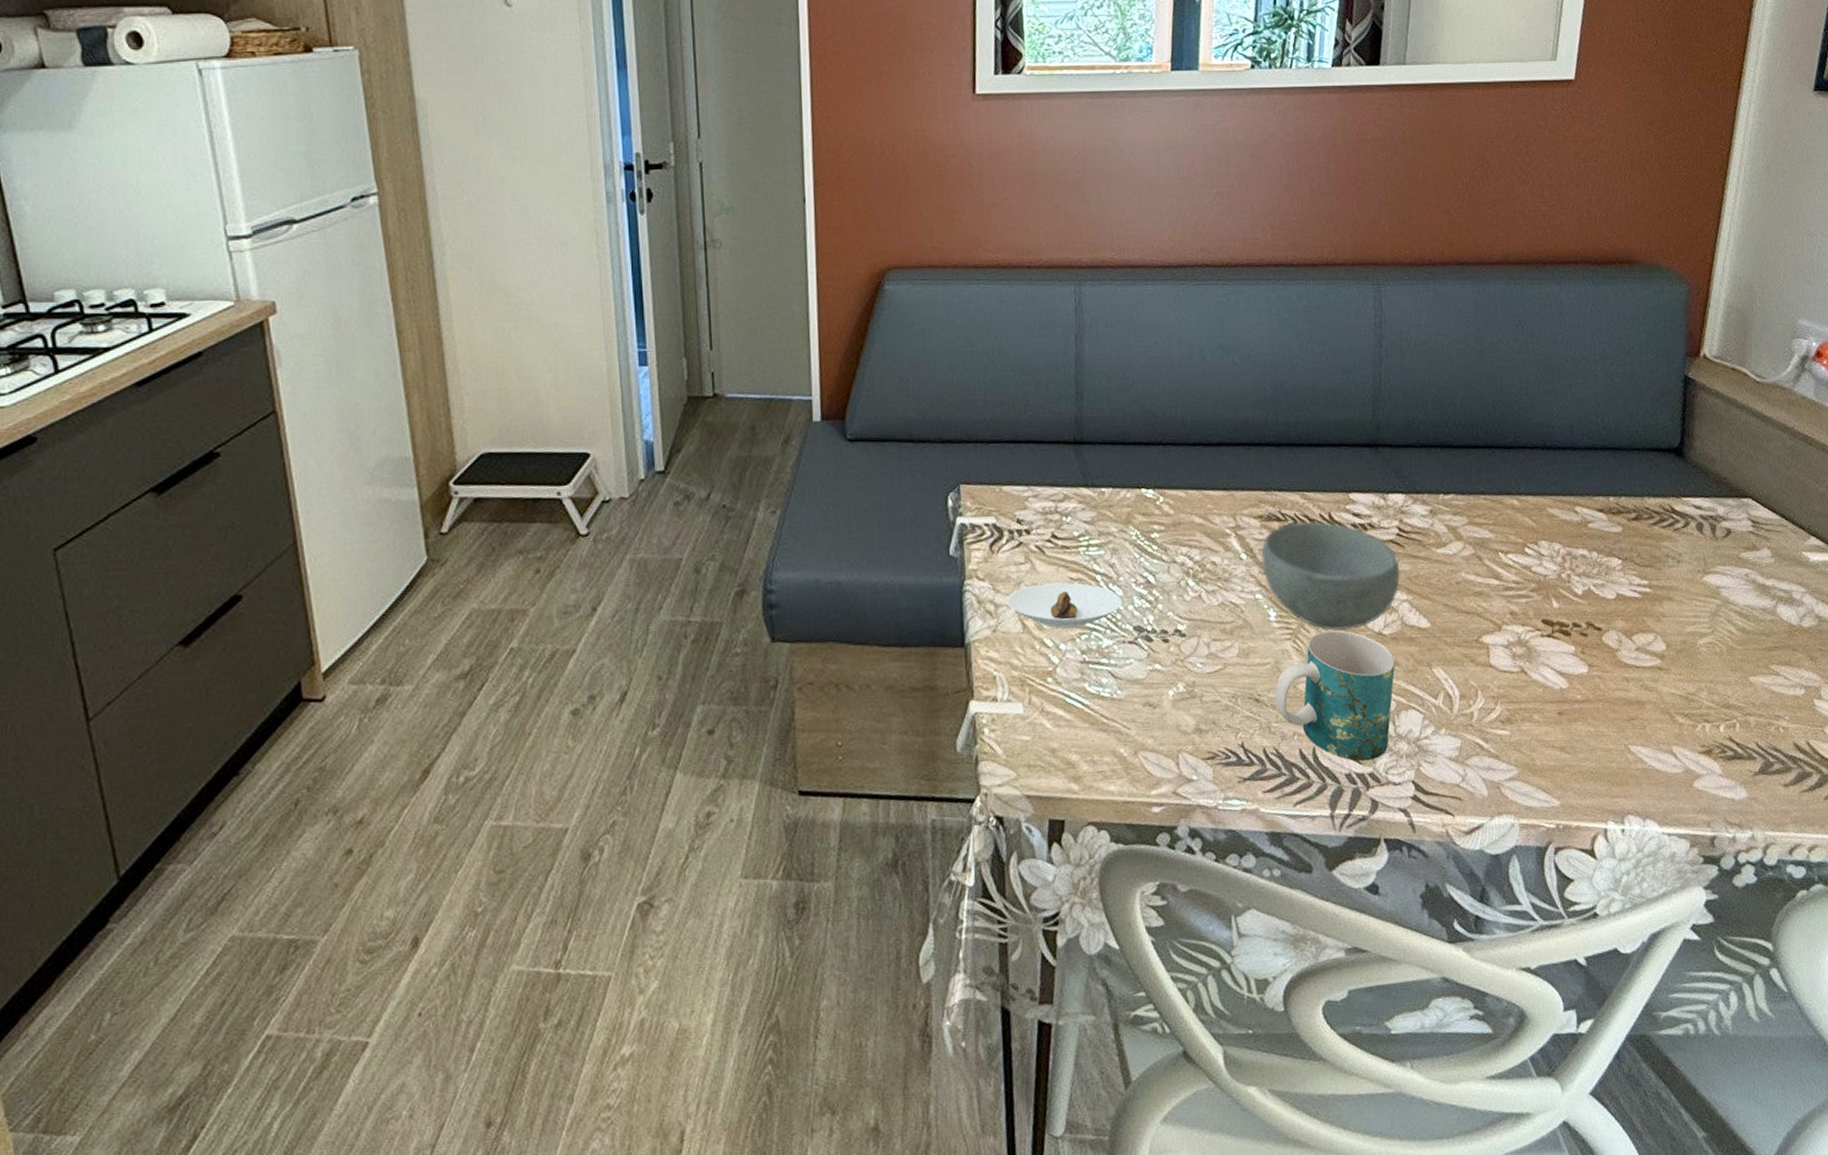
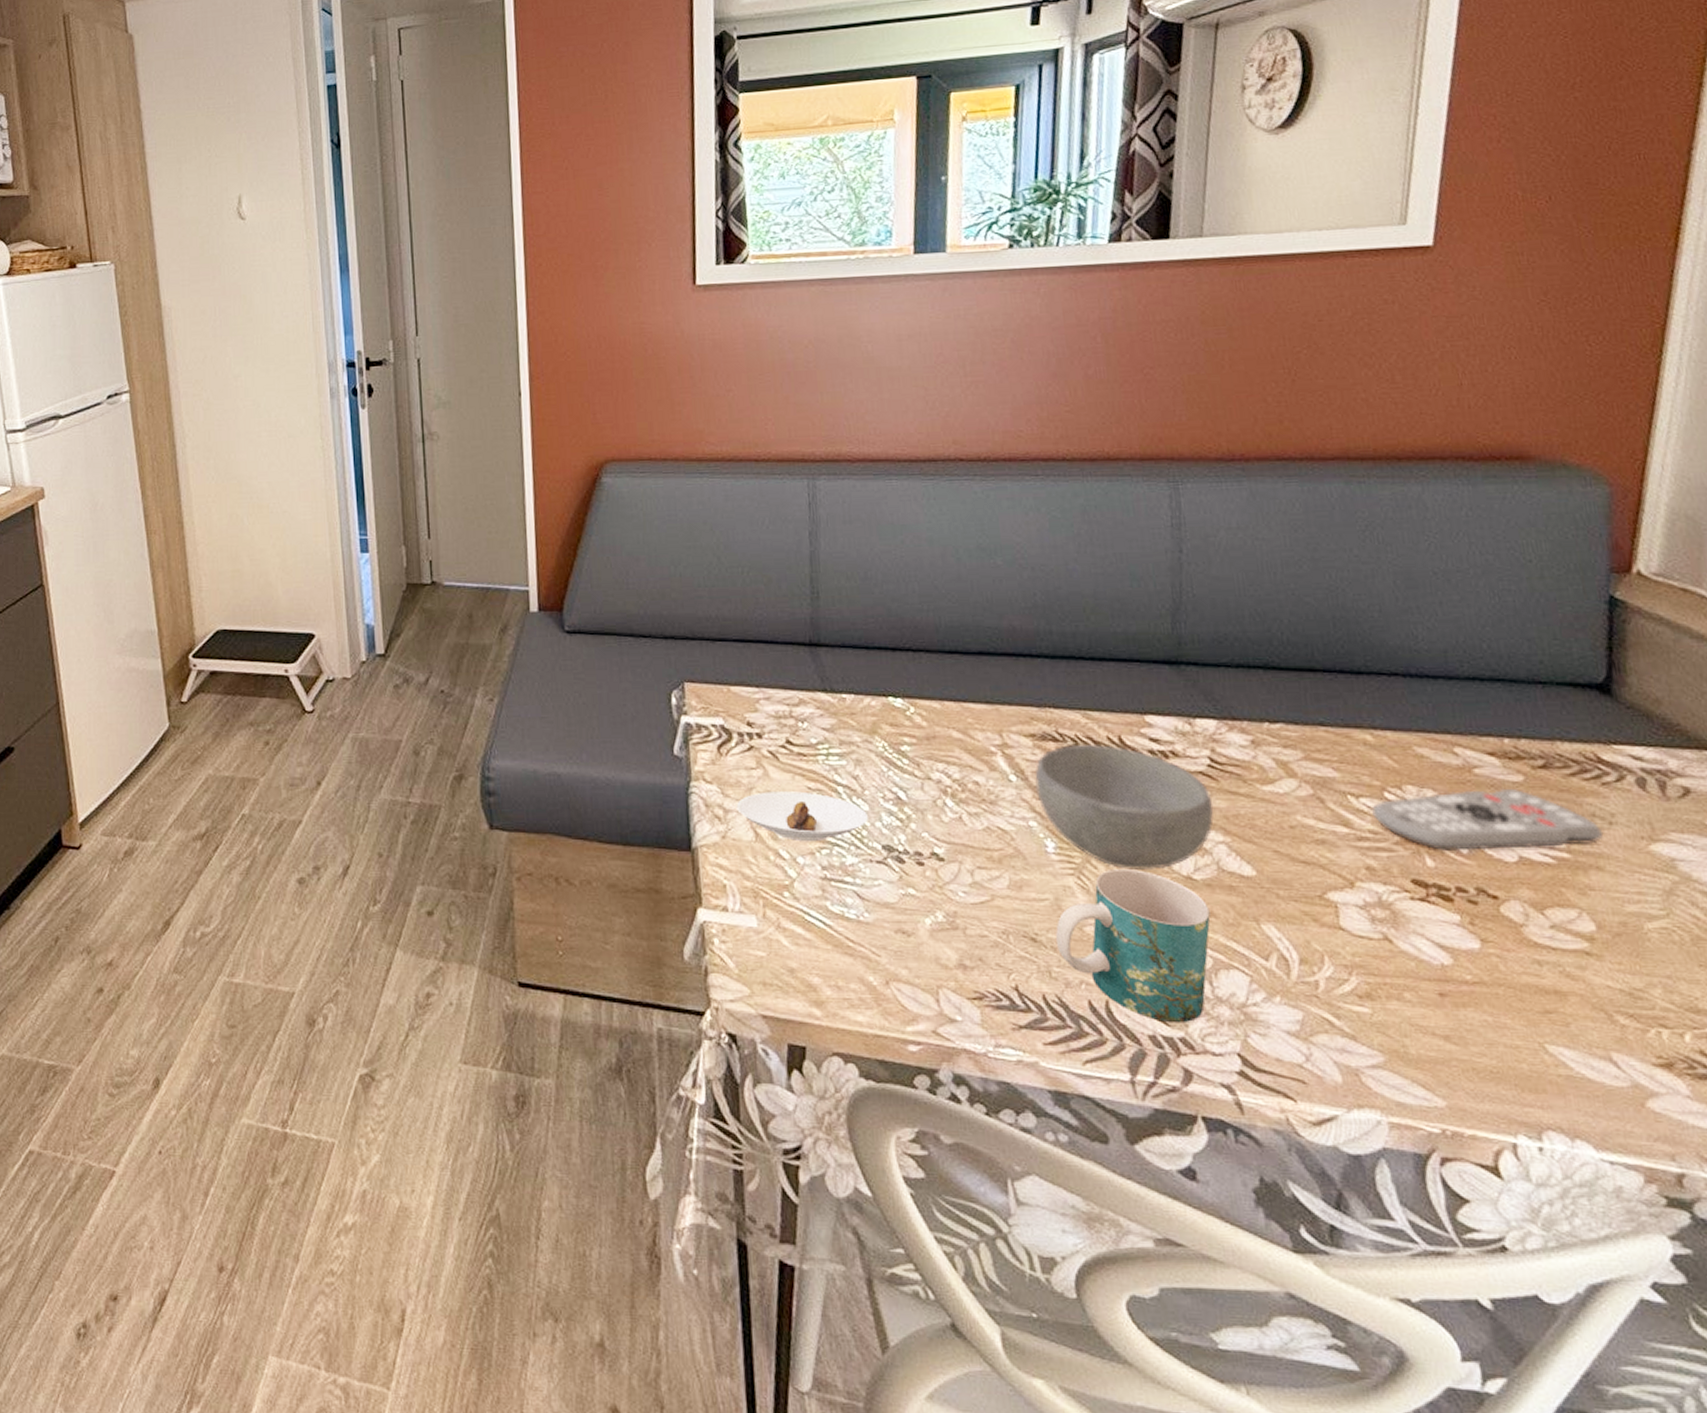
remote control: none [1516,538,1674,594] -> present [1372,788,1604,850]

